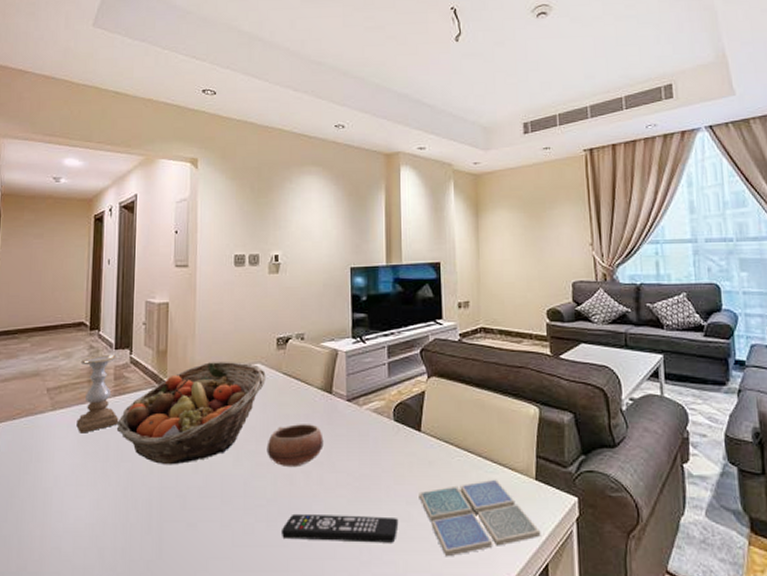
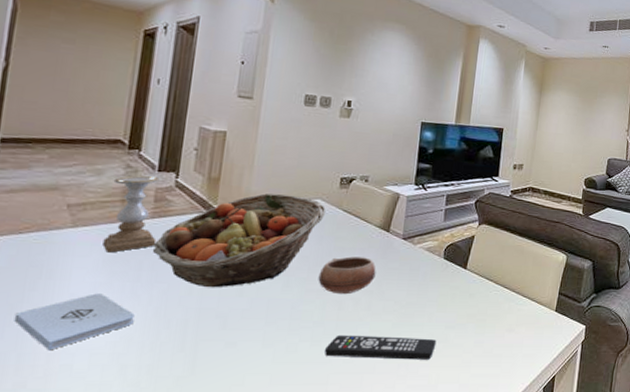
notepad: none [14,475,107,533] -> present [14,293,135,351]
drink coaster: present [419,479,541,557] -> none [457,310,553,371]

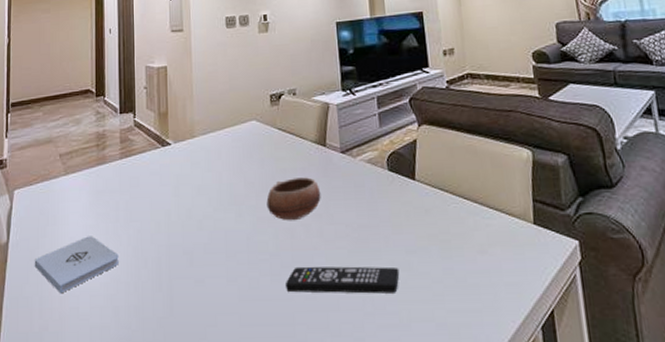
candle holder: present [102,175,160,253] -> none [88,119,127,196]
fruit basket: present [153,193,327,288] -> none [125,119,263,224]

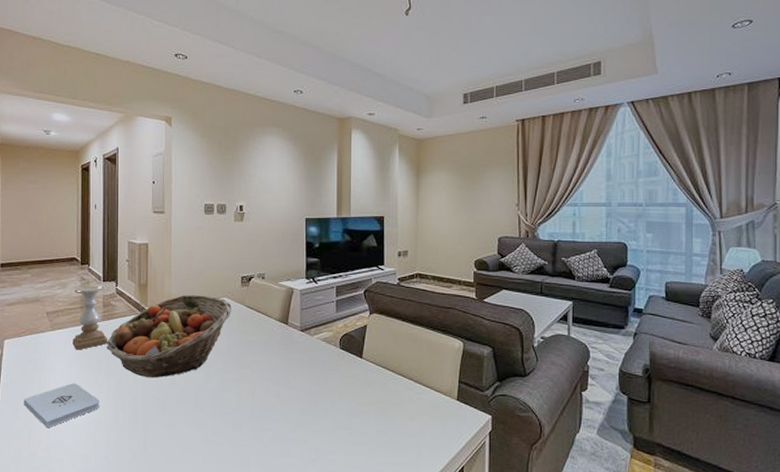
candle holder: none [88,119,127,196] -> present [72,286,108,350]
fruit basket: none [125,119,263,224] -> present [107,295,233,378]
bowl: present [266,177,321,221] -> none [232,348,280,384]
remote control: present [285,266,400,294] -> none [244,420,342,446]

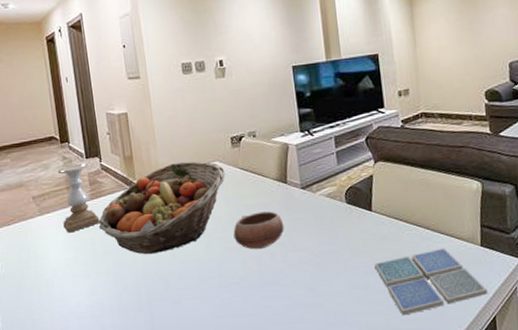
notepad: present [23,383,100,428] -> none [22,267,101,317]
bowl: none [232,348,280,384] -> present [233,211,284,250]
drink coaster: none [359,398,459,459] -> present [374,248,488,316]

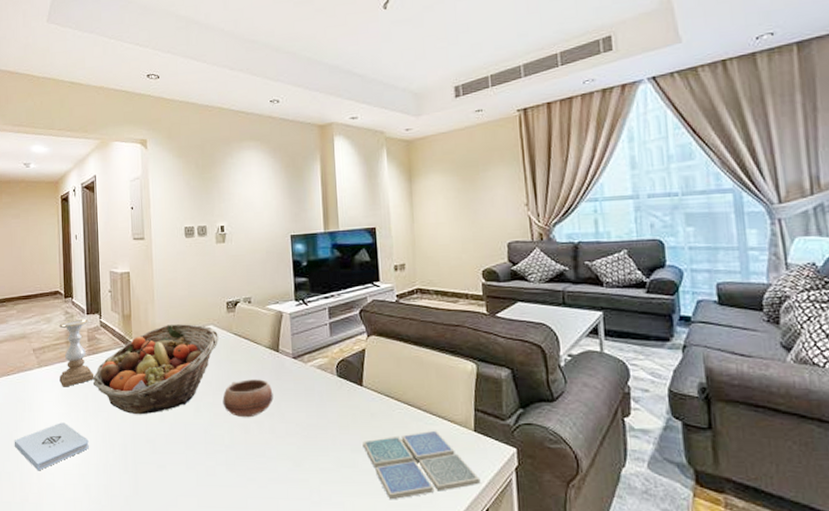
notepad: none [22,267,101,317] -> present [14,422,89,471]

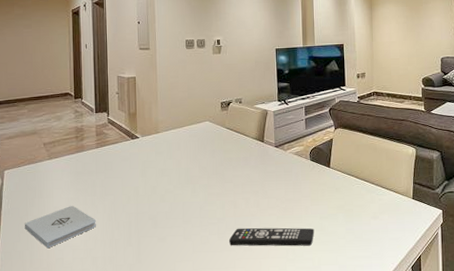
candle holder: present [59,319,95,387] -> none [69,117,102,176]
fruit basket: present [93,324,220,415] -> none [101,120,214,197]
bowl: present [222,379,273,418] -> none [216,164,259,196]
remote control: none [239,458,345,486] -> present [228,227,315,246]
drink coaster: present [363,430,481,500] -> none [329,199,416,254]

